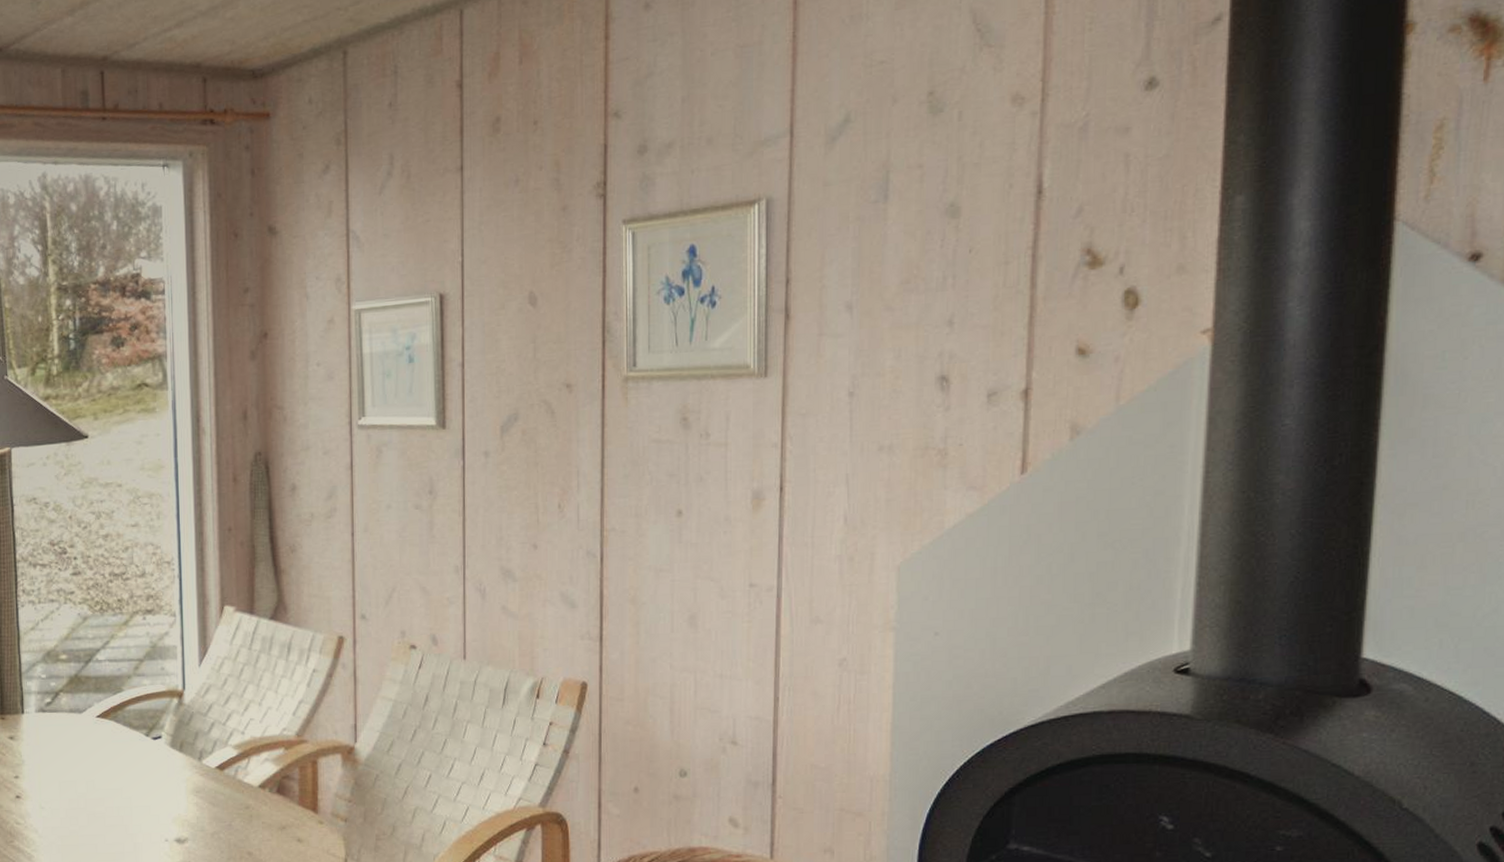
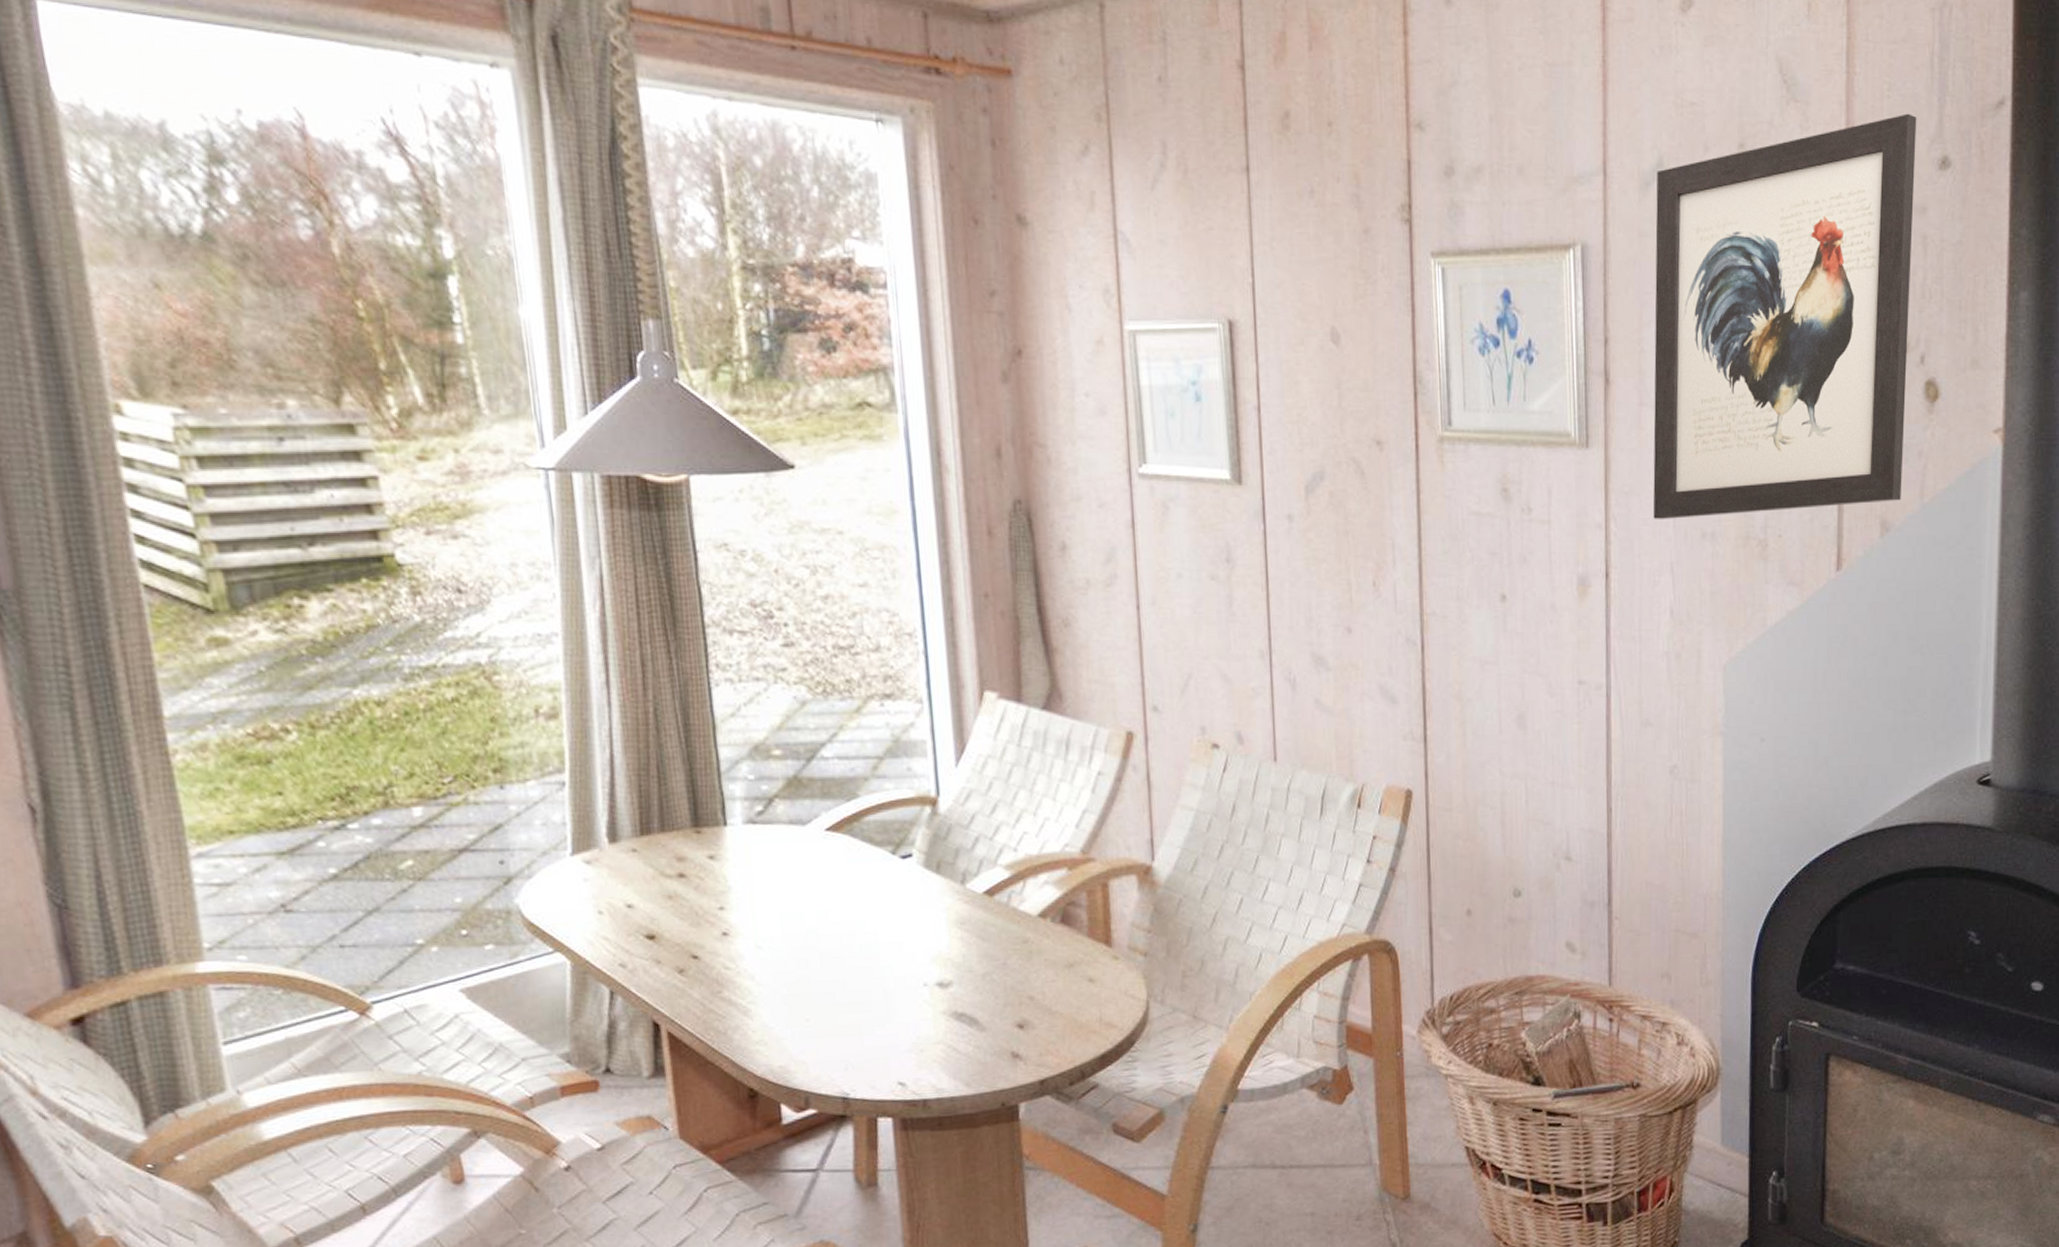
wall art: none [829,42,1122,437] -> present [1653,113,1917,520]

